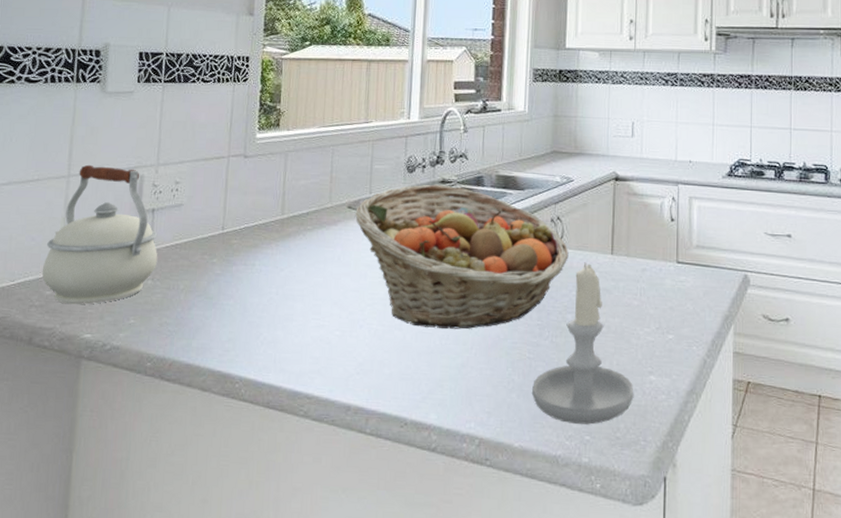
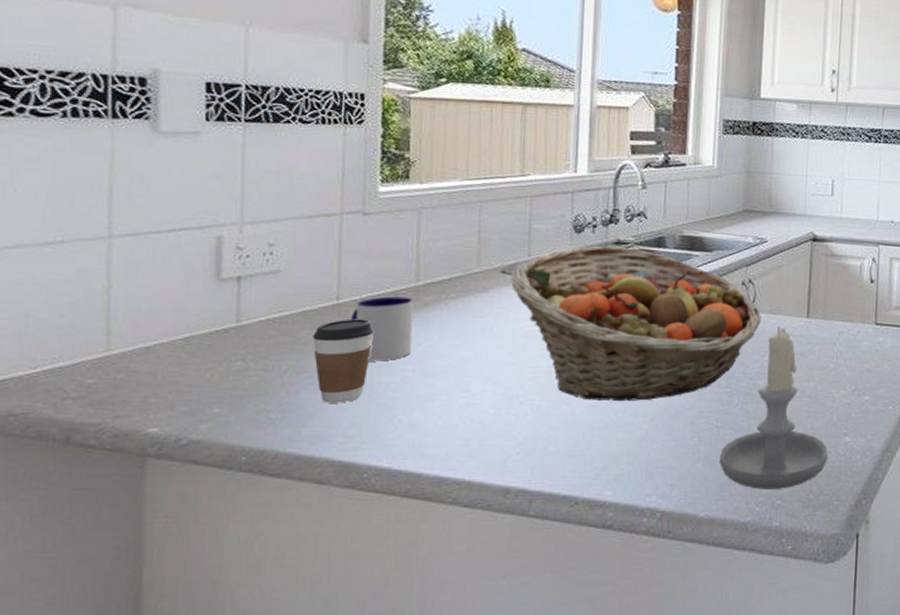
kettle: present [42,164,158,305] -> none [78,222,249,394]
coffee cup: none [203,246,248,320] -> present [313,319,374,403]
mug: none [232,227,279,284] -> present [351,296,414,362]

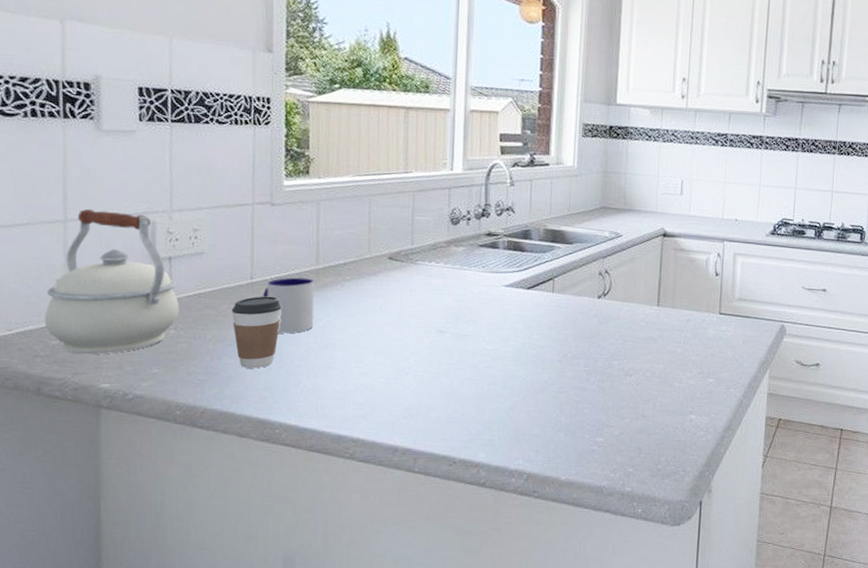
kettle: none [78,222,249,394] -> present [44,208,180,355]
fruit basket: present [511,246,761,401] -> none [397,237,616,376]
candle: present [719,326,828,489] -> none [578,313,675,459]

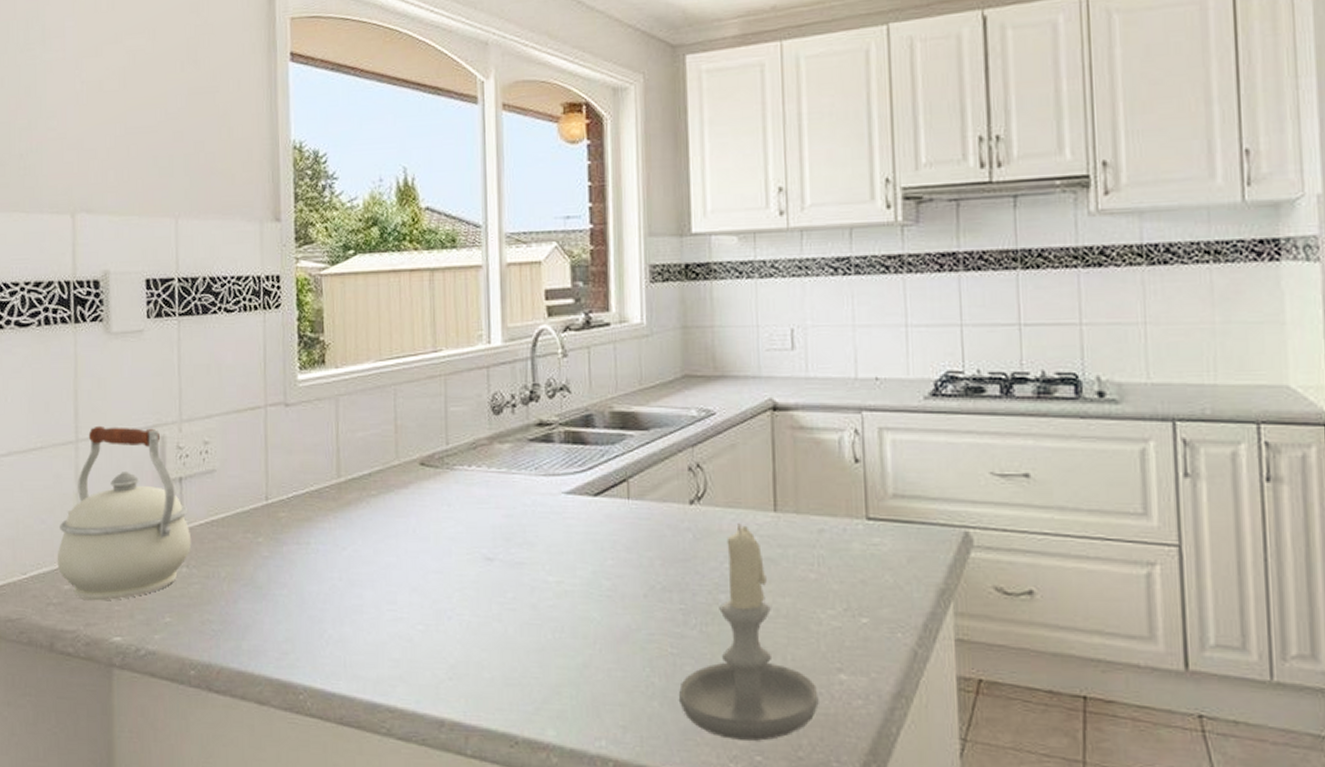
coffee cup: present [232,296,282,369] -> none [246,520,301,615]
mug: present [263,277,315,334] -> none [280,495,338,568]
candle: none [578,313,675,459] -> present [678,523,819,741]

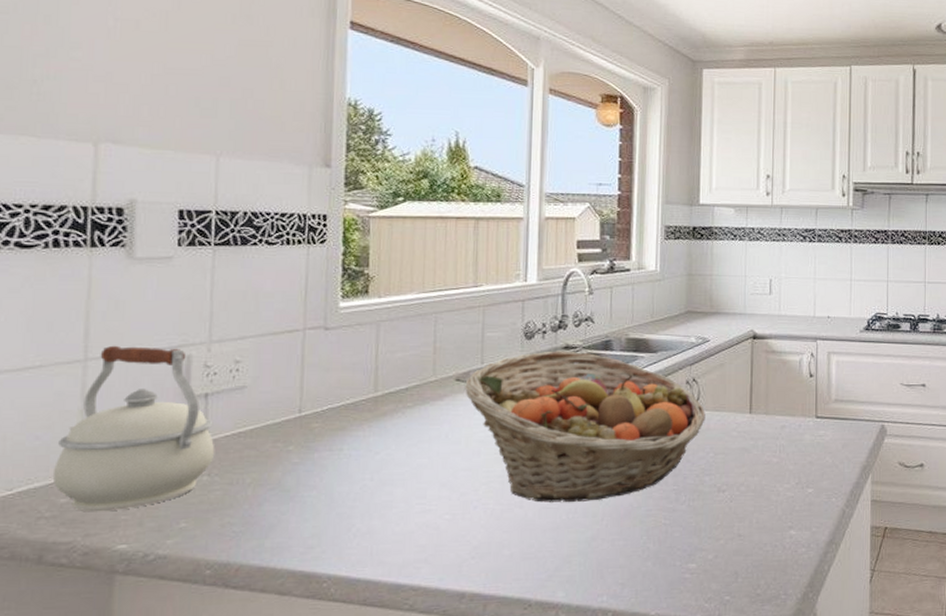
fruit basket: none [430,428,716,618] -> present [465,351,706,503]
candle: present [678,523,819,741] -> none [668,423,774,586]

